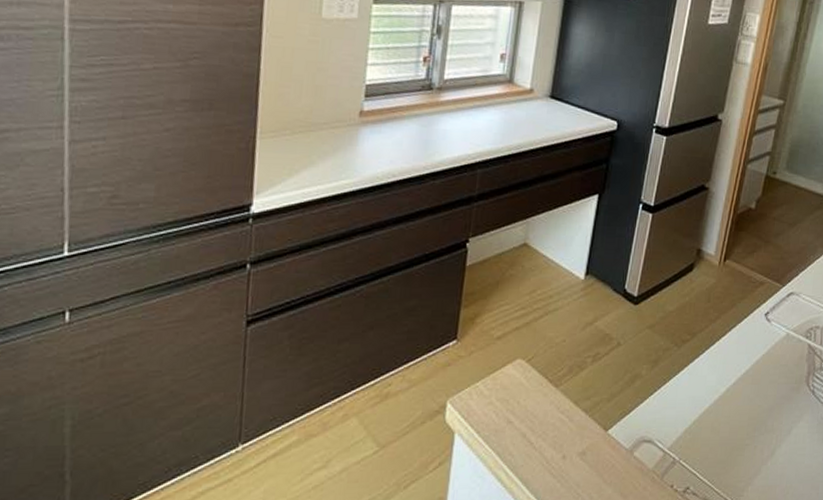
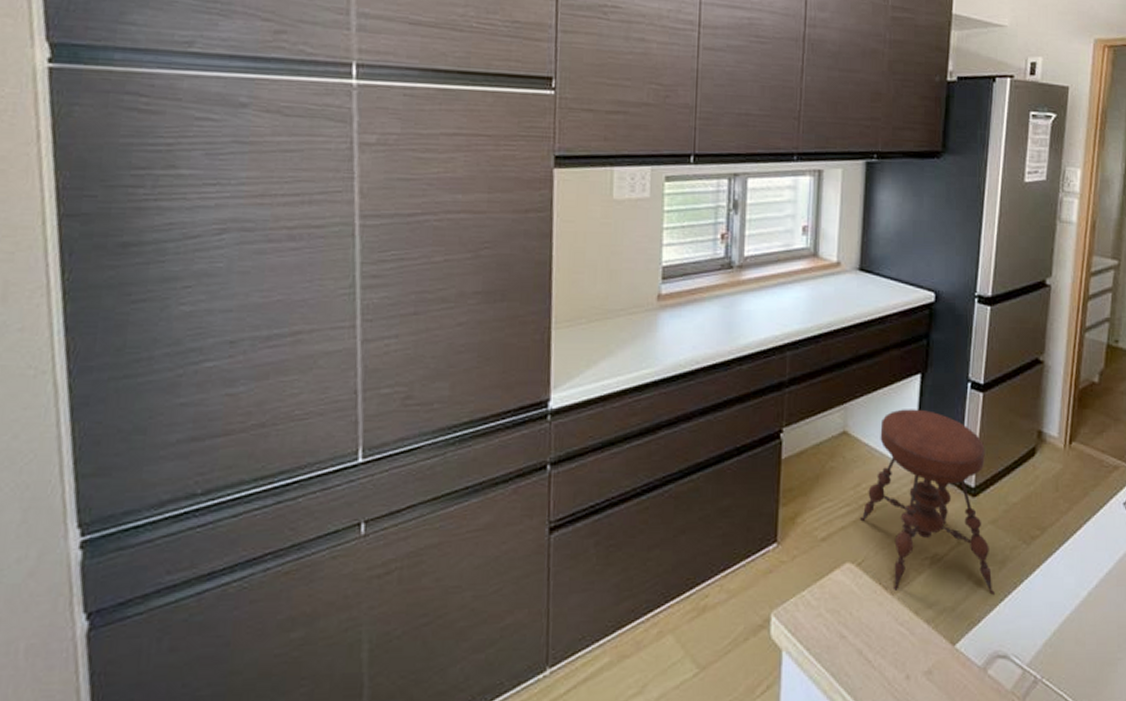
stool: none [533,225,650,390] -> present [860,409,995,596]

